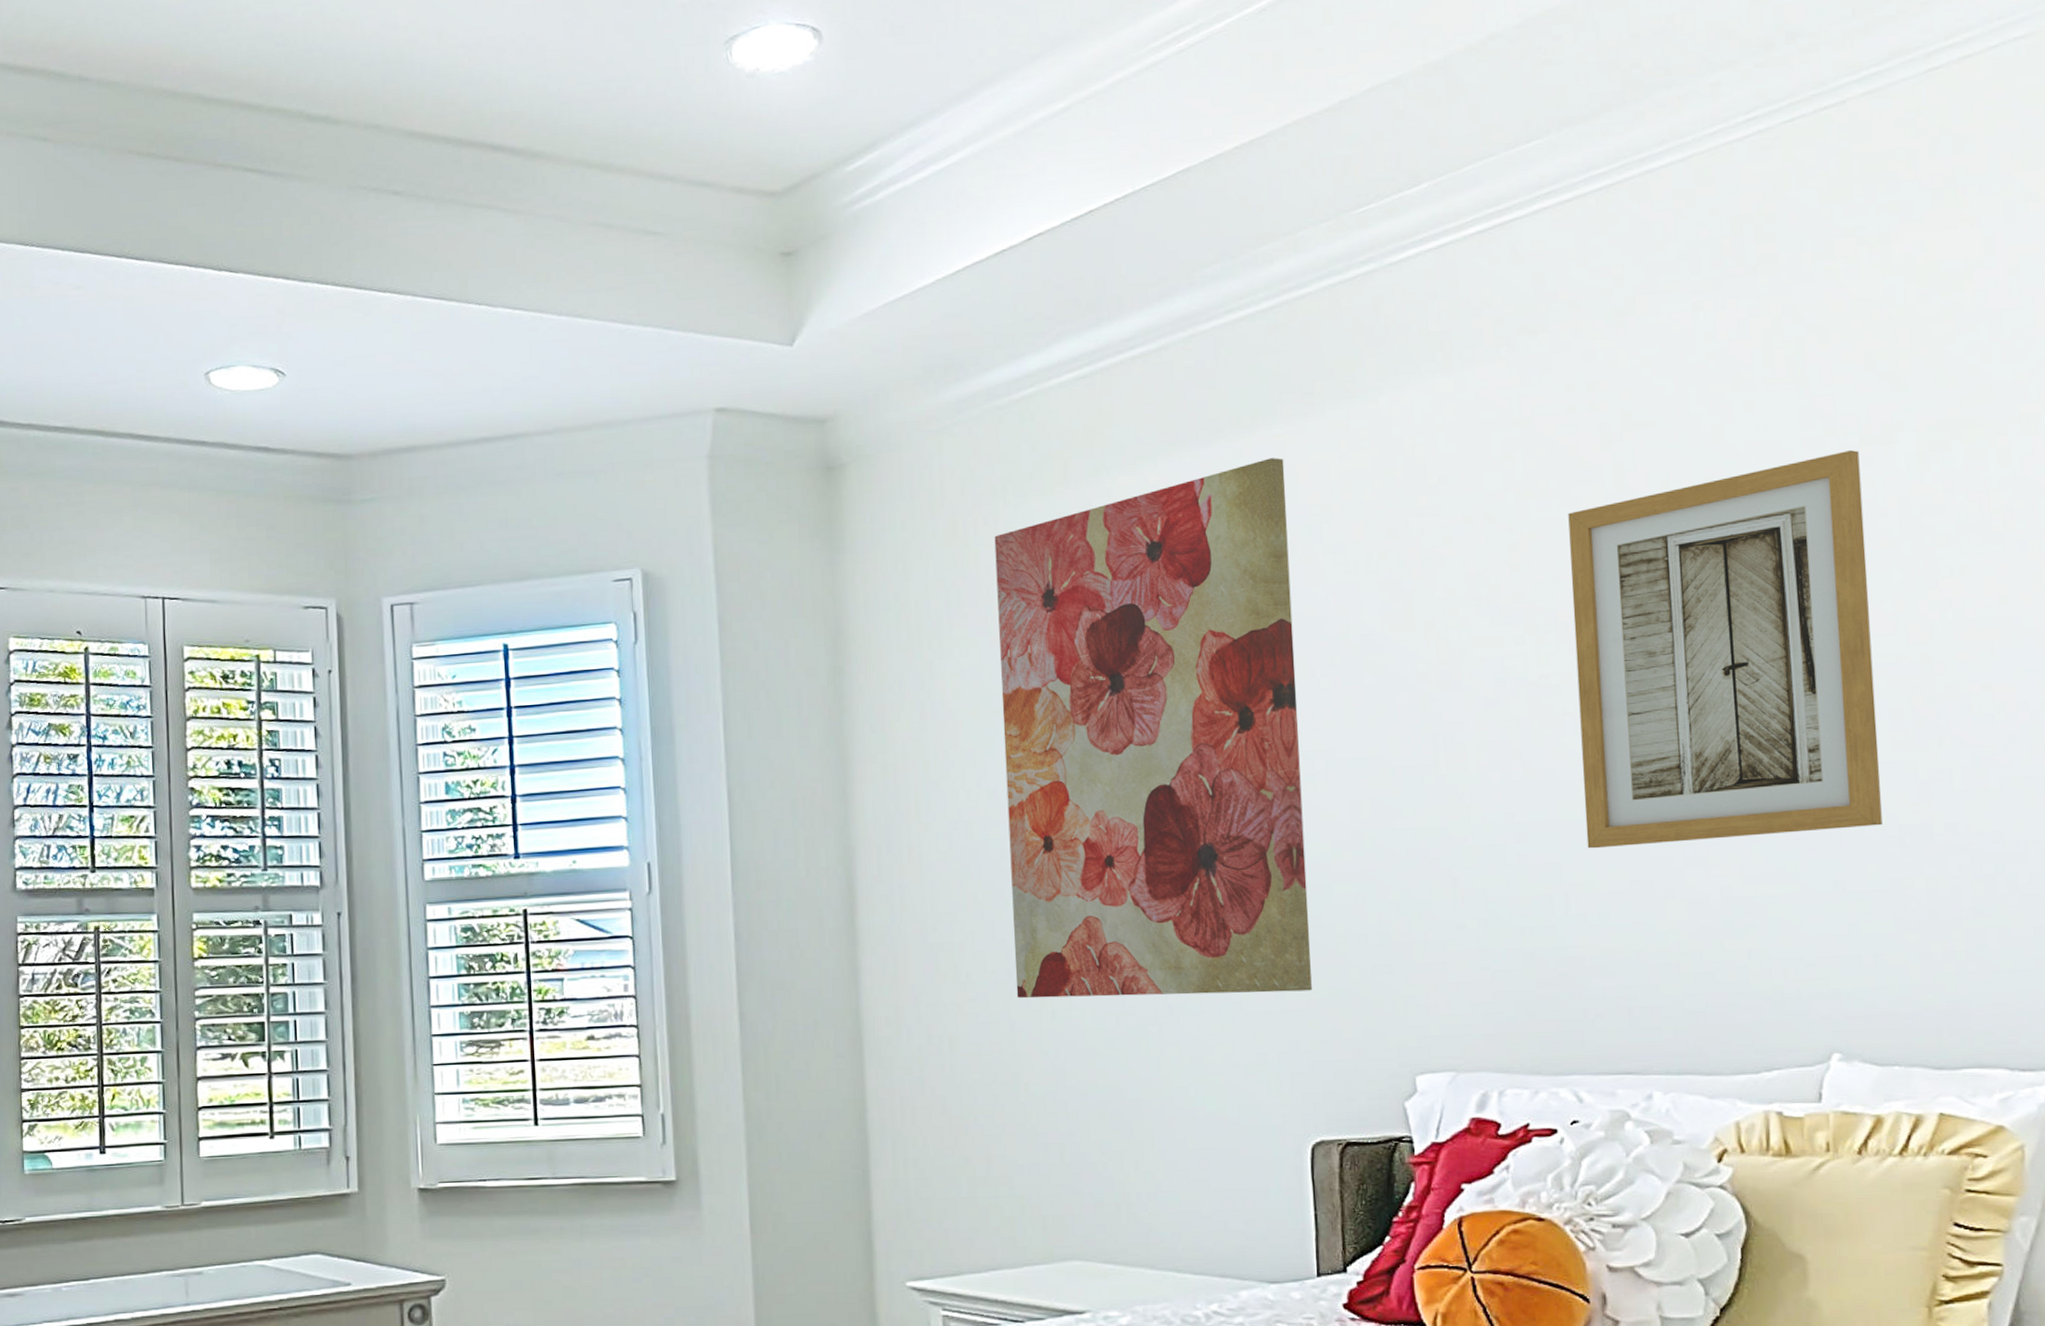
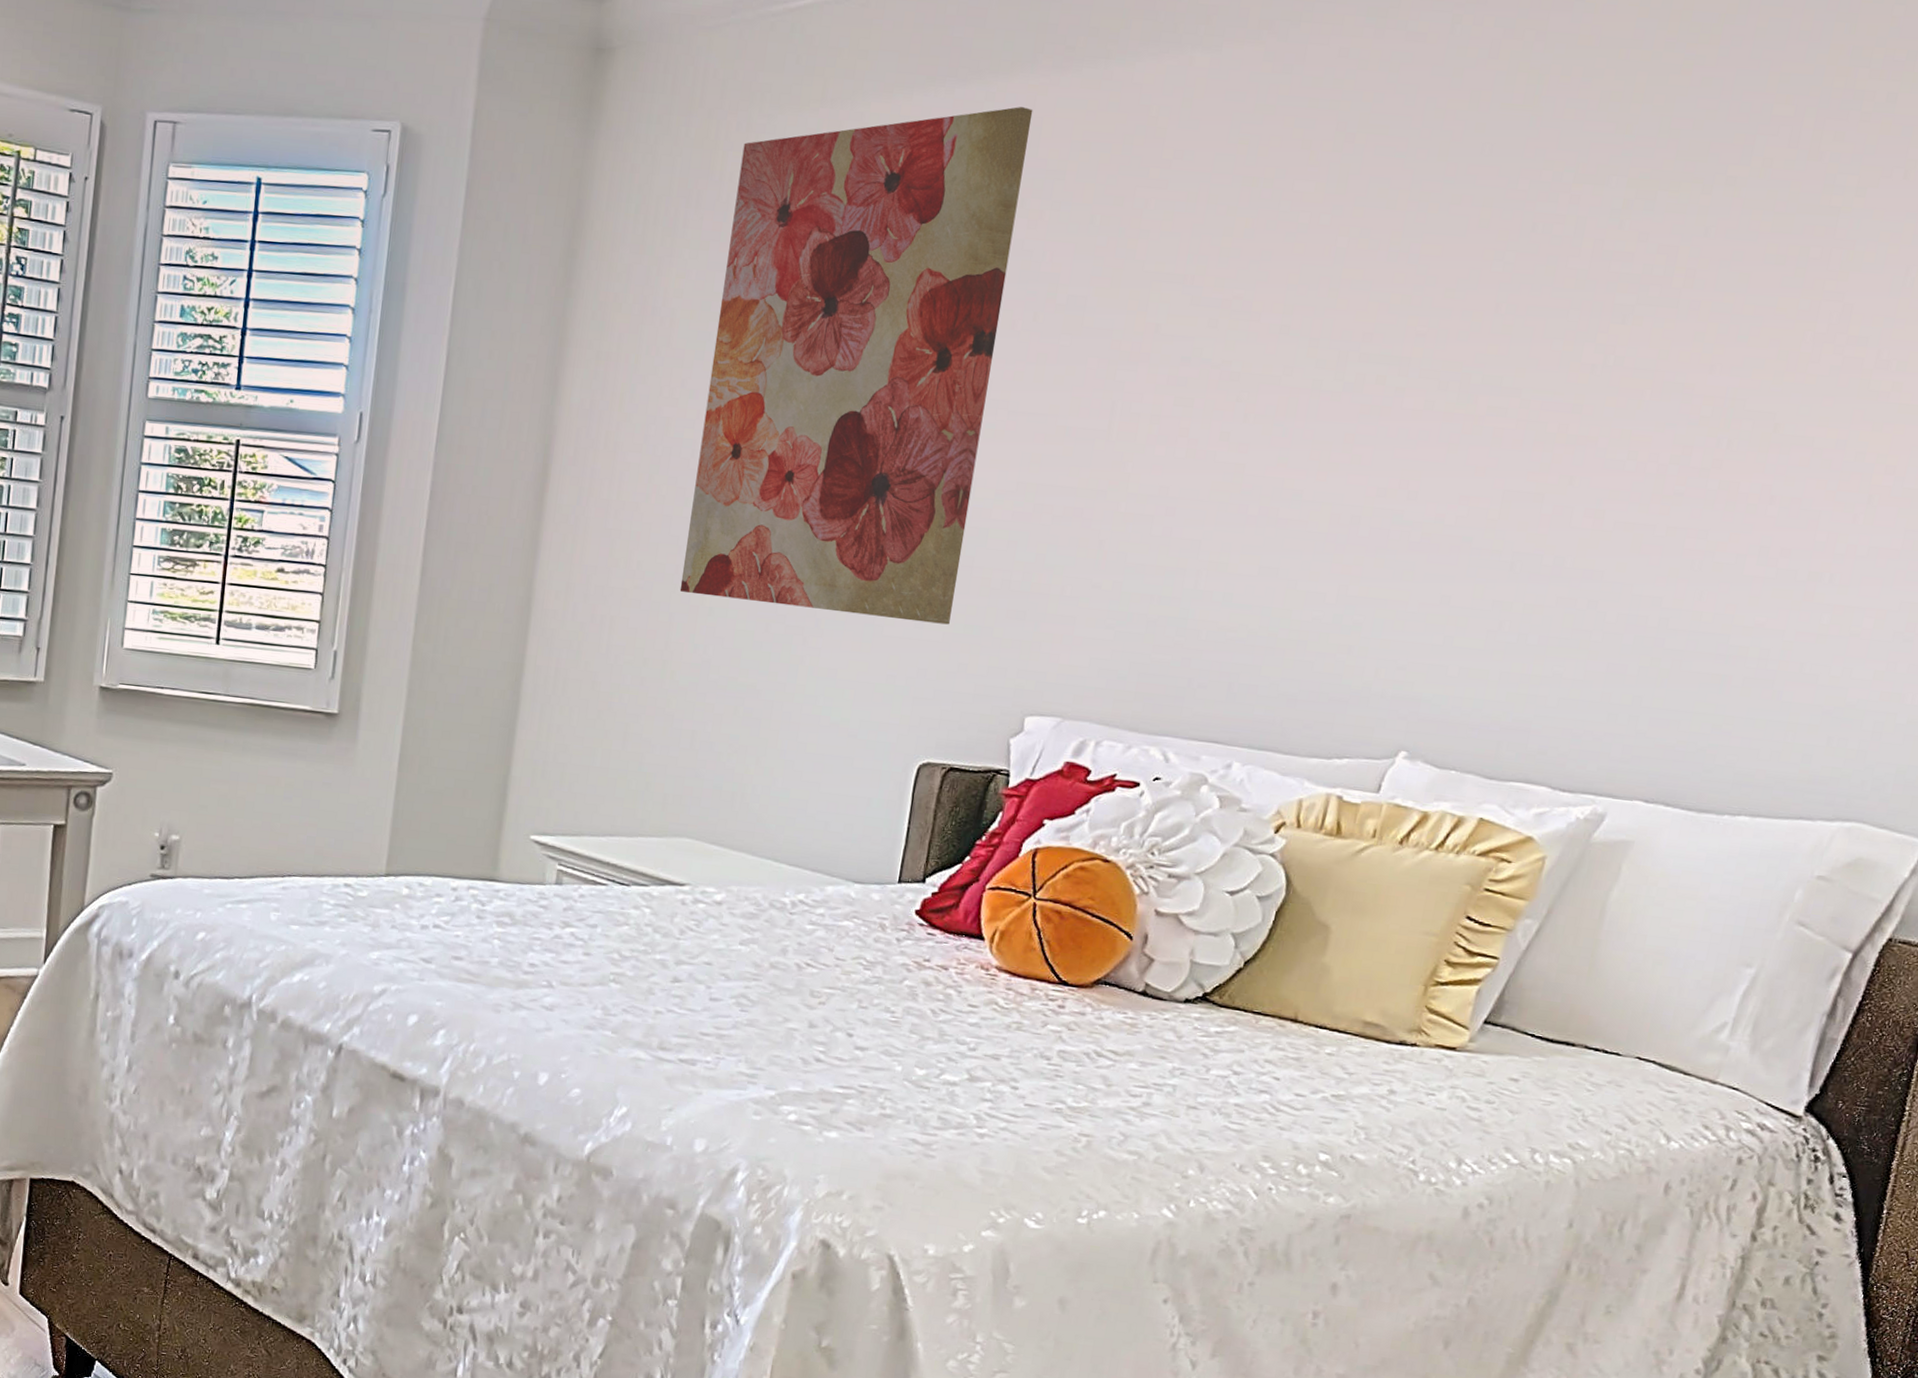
wall art: present [1568,450,1883,849] -> none [1228,186,1570,550]

